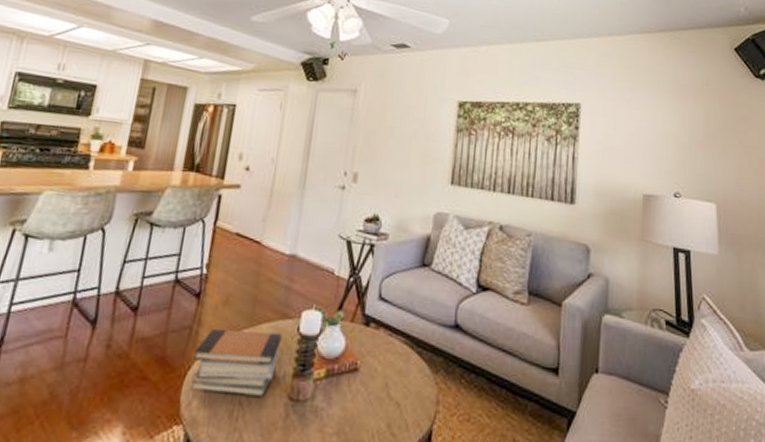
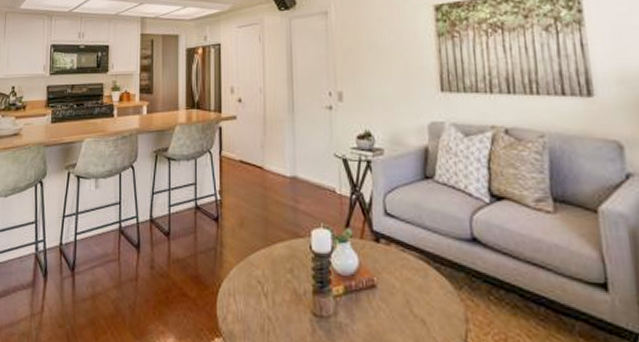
book stack: present [190,329,283,397] -> none [221,250,297,312]

